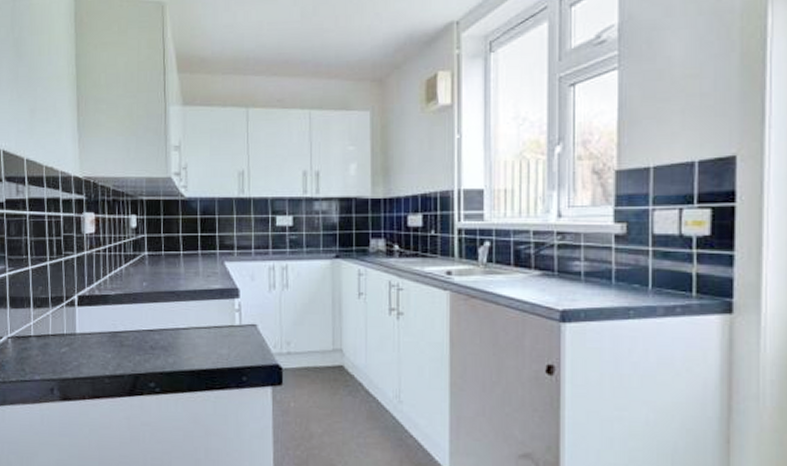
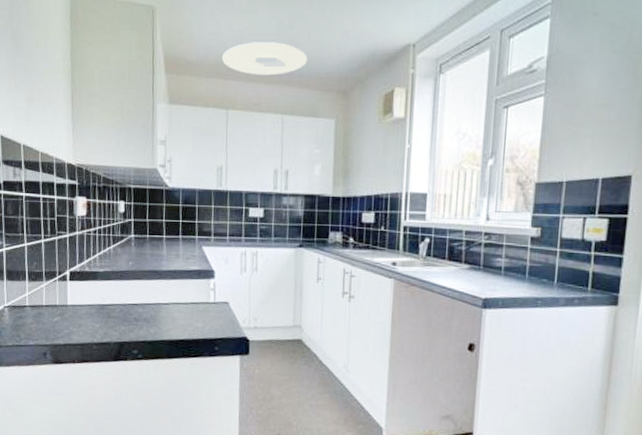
ceiling light: none [239,30,335,68] -> present [221,42,307,76]

